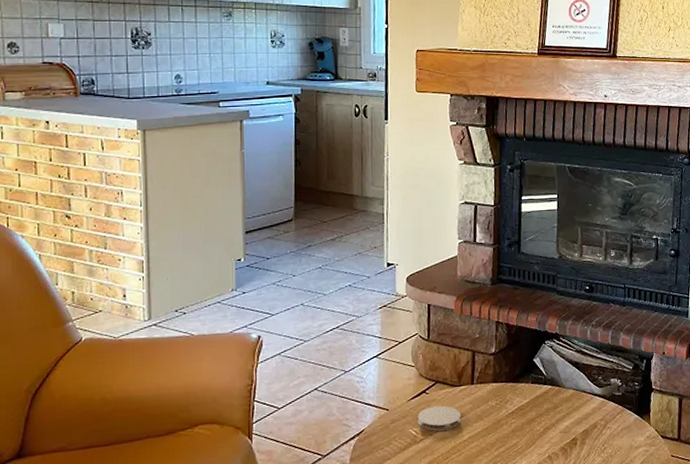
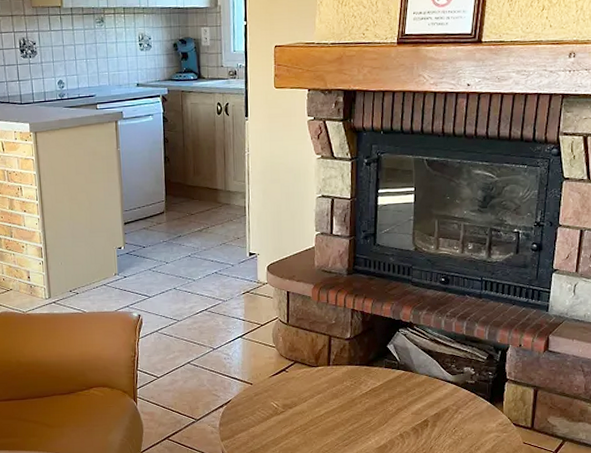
coaster: present [417,405,461,432] -> none [278,383,318,406]

